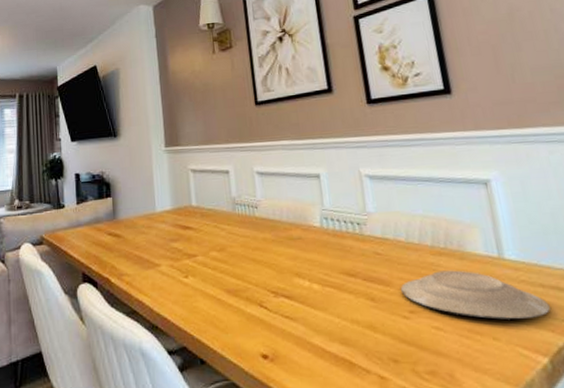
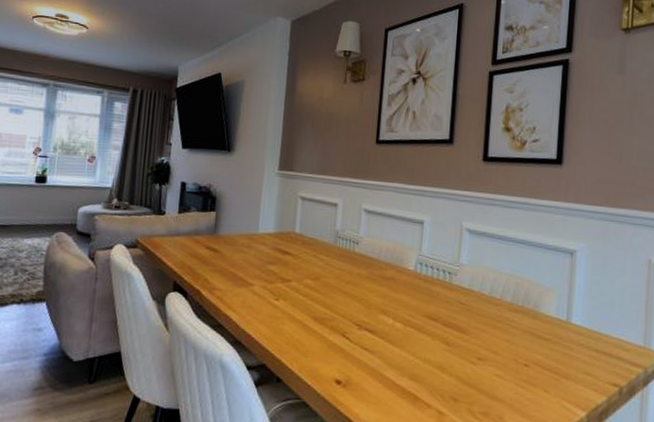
plate: present [400,270,550,320] -> none [474,326,599,378]

